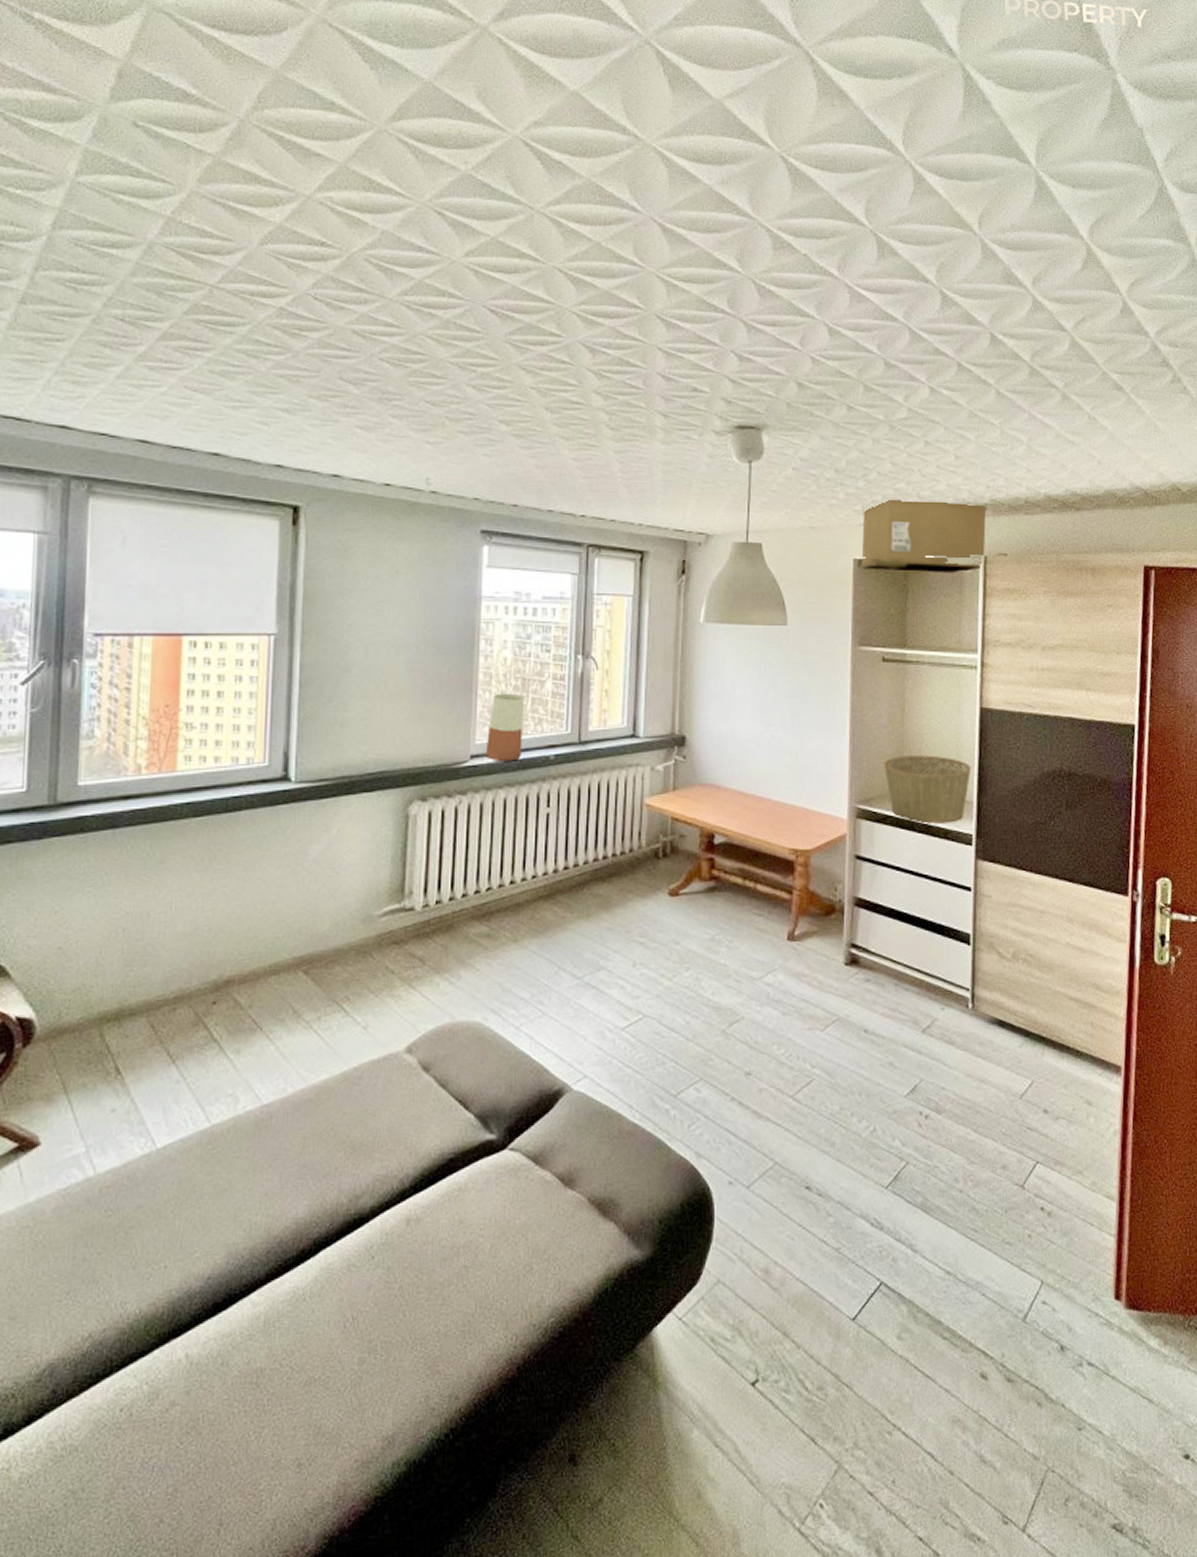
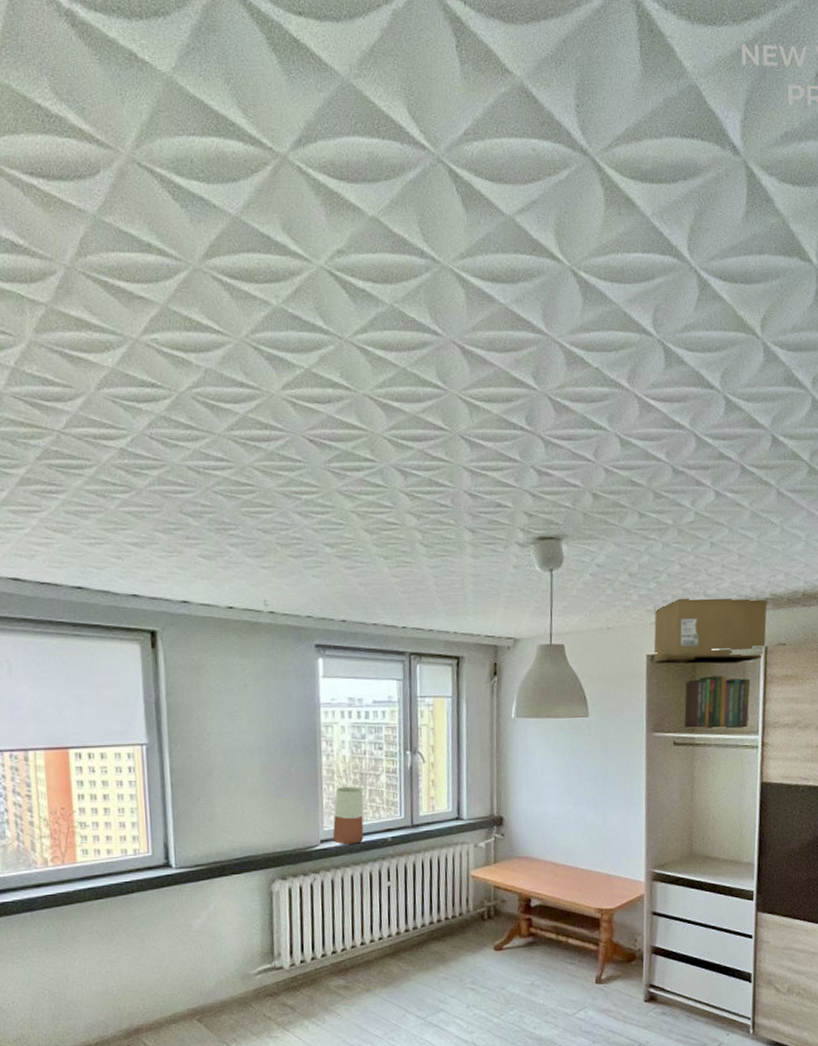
basket: present [883,755,971,824] -> none [676,825,753,883]
books: none [894,585,968,646] -> present [684,675,750,728]

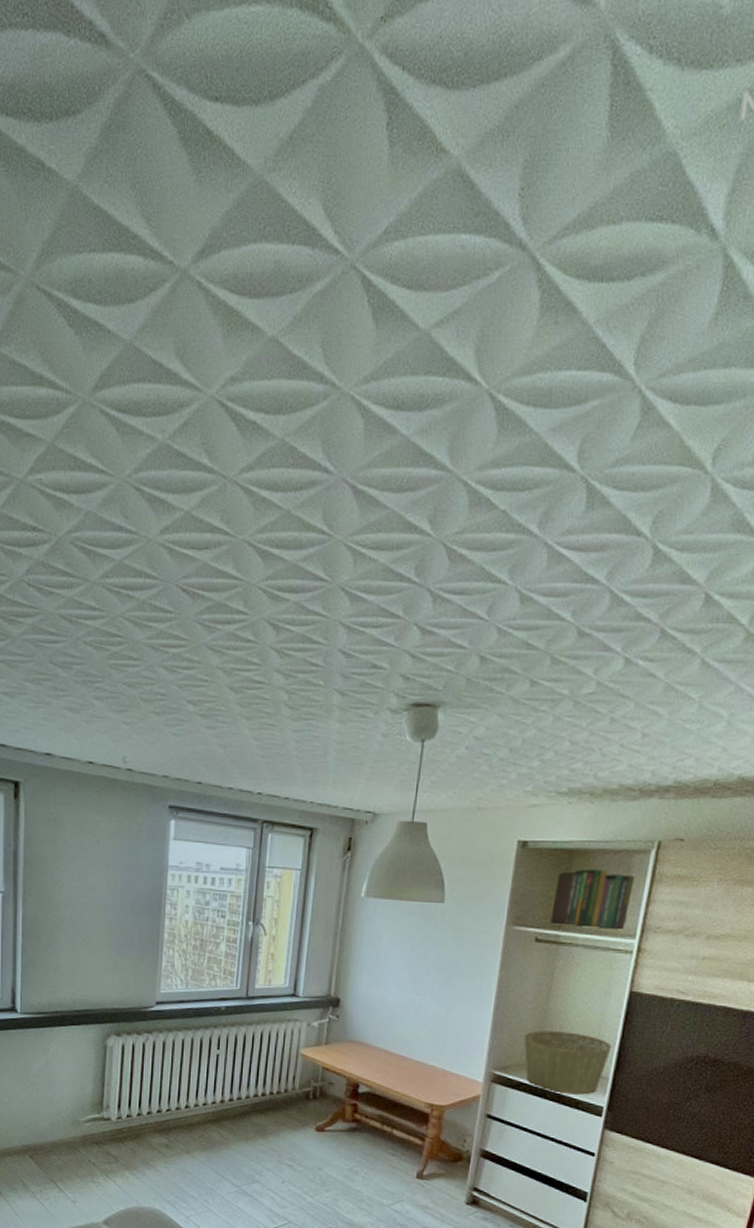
vase: present [332,786,364,845] -> none [168,951,202,1010]
box: present [653,598,767,664] -> none [525,781,670,858]
basket: none [676,825,753,883] -> present [524,1030,612,1095]

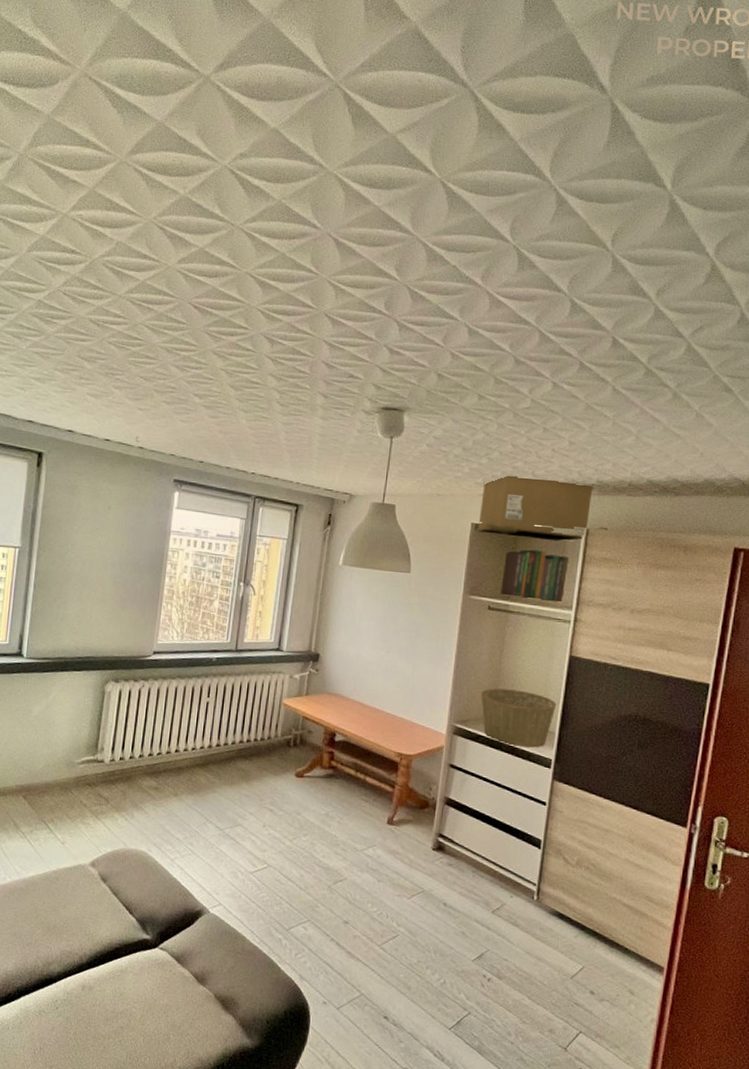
box: none [525,781,670,858] -> present [478,476,594,542]

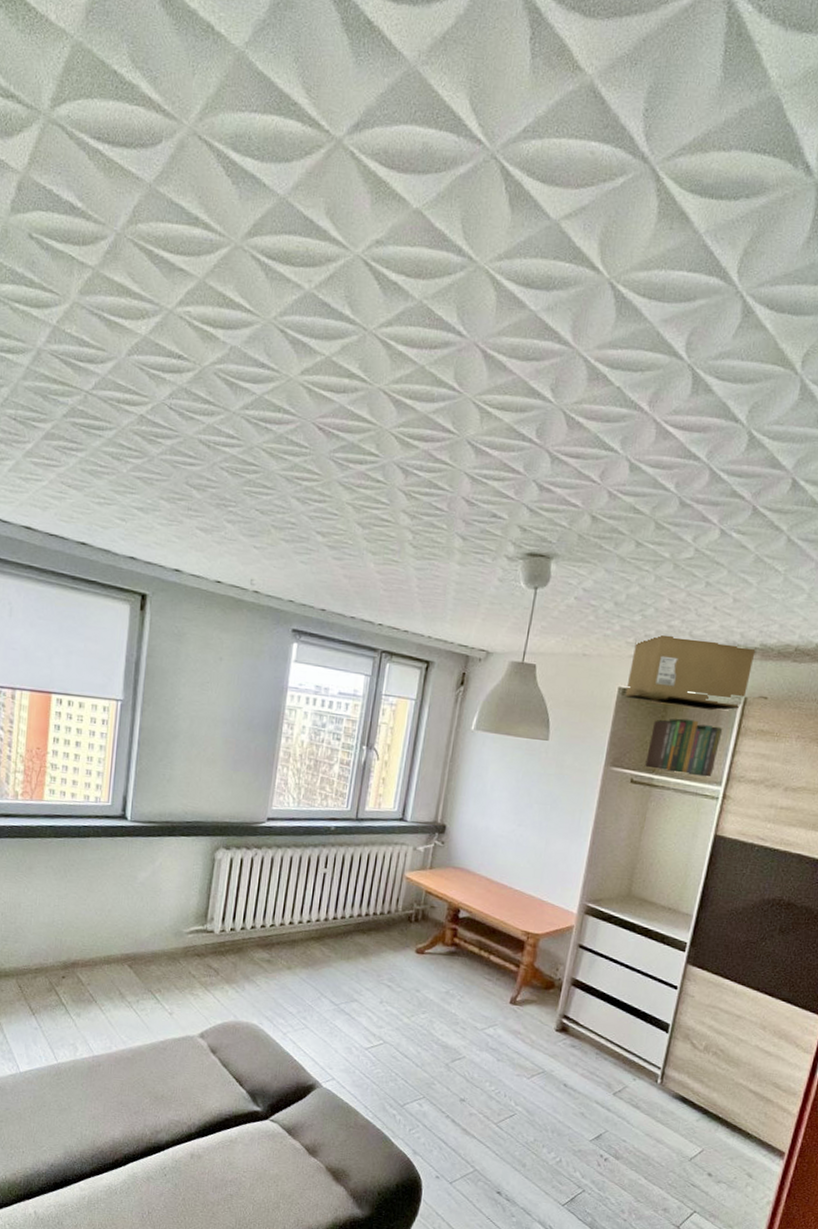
basket: present [481,688,557,748] -> none [616,867,697,930]

